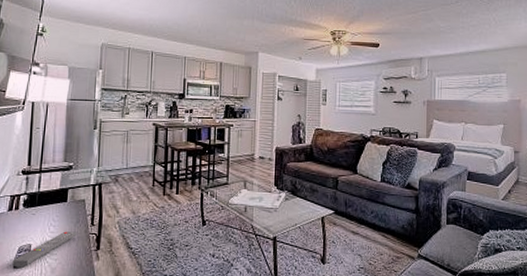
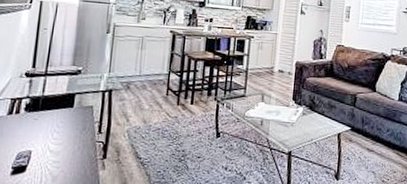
remote control: present [12,231,77,268] -> none [10,138,83,175]

